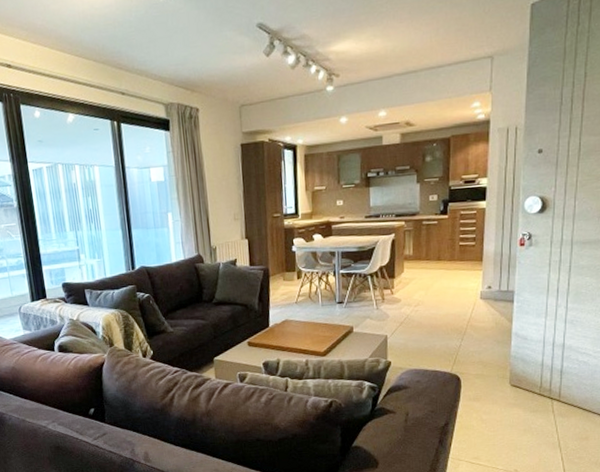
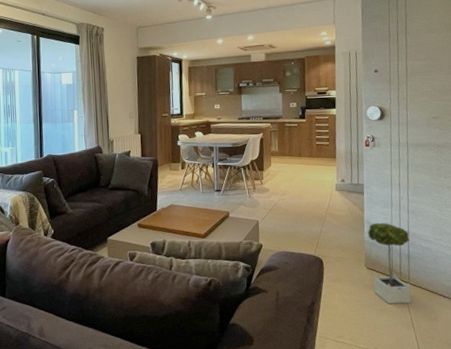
potted tree: none [514,335,565,424] -> present [367,223,411,305]

